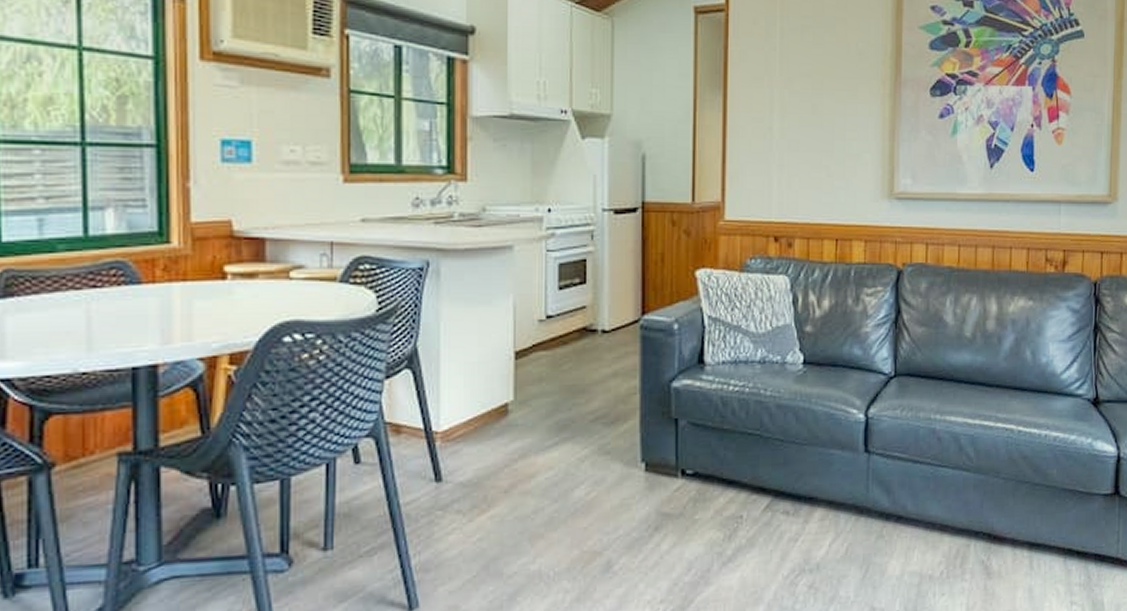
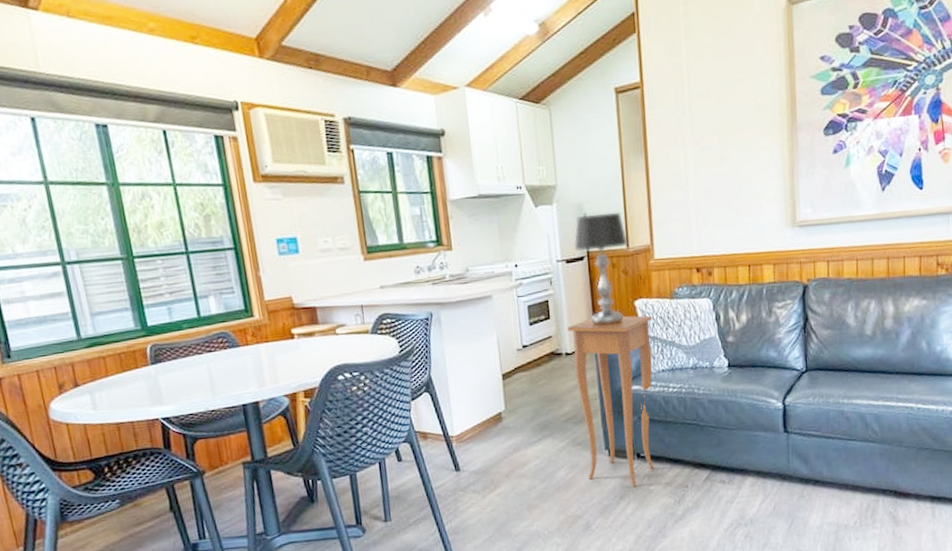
side table: none [607,288,716,515] -> present [567,315,655,487]
table lamp: none [626,156,694,298] -> present [574,212,628,326]

